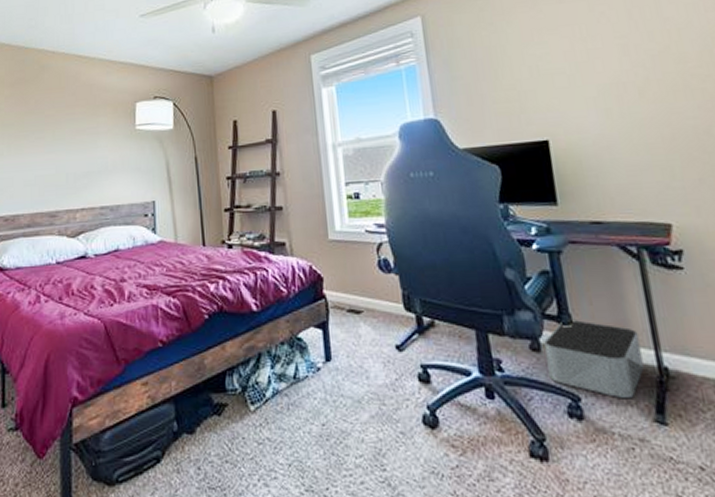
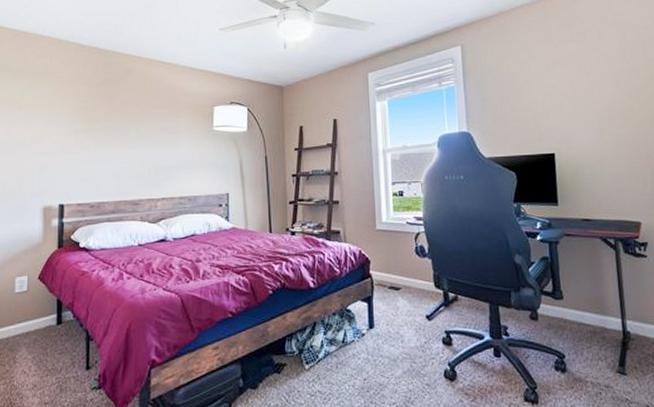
storage bin: present [544,320,644,399] -> none [541,296,613,356]

